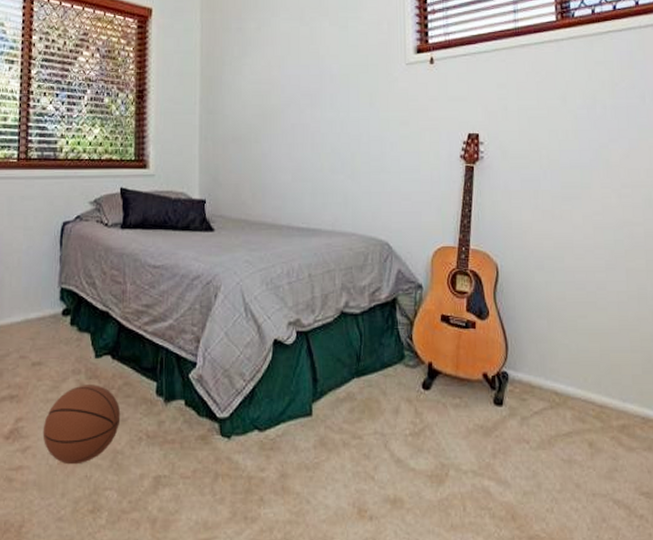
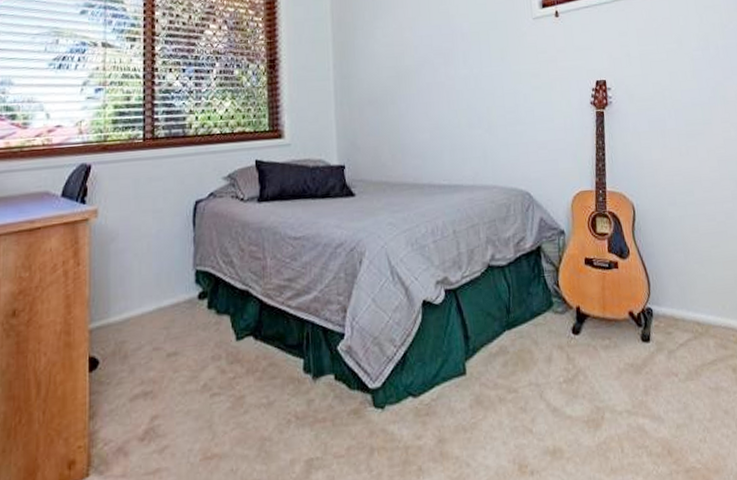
basketball: present [42,385,121,465] -> none [181,369,267,460]

